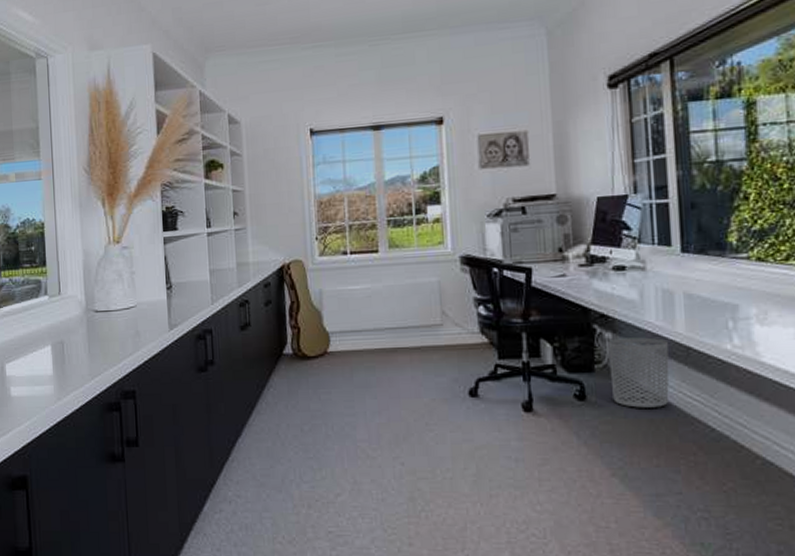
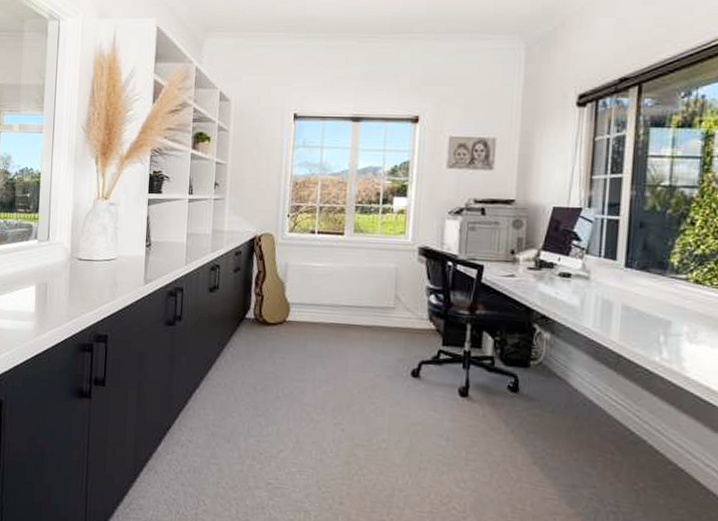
waste bin: present [608,337,669,408] -> none [543,339,601,407]

